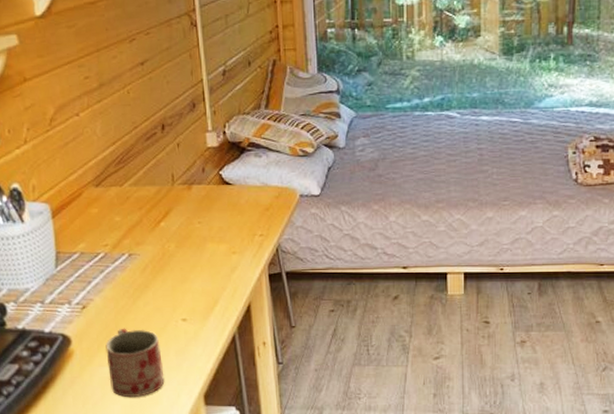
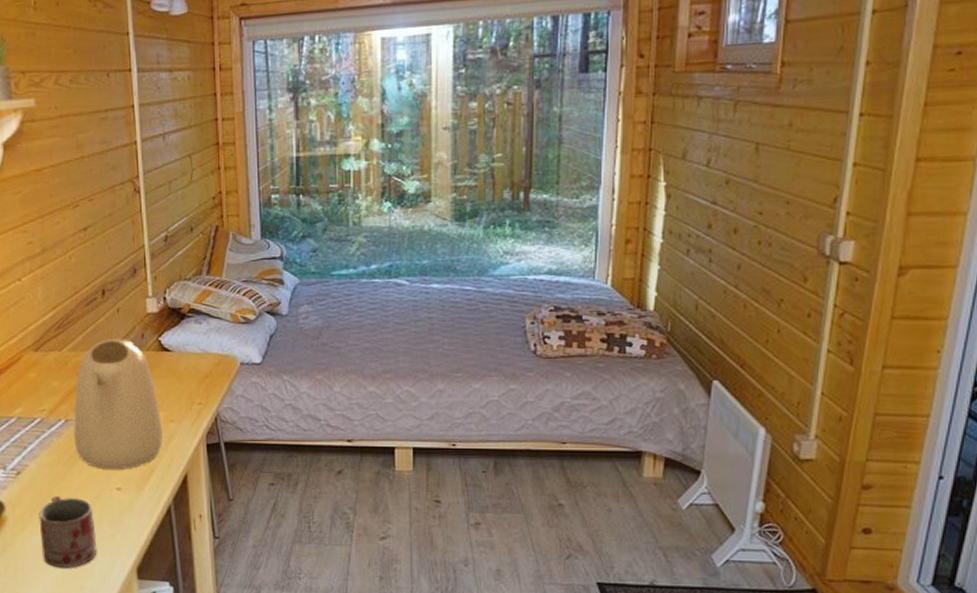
kettle: none [137,172,226,301] -> present [74,337,163,470]

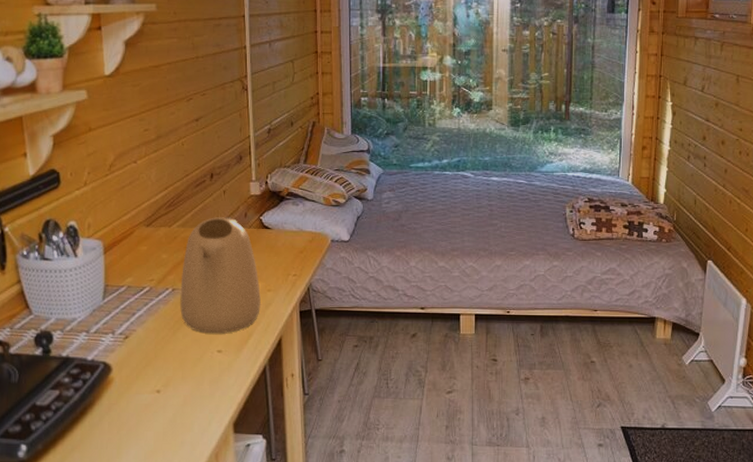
mug: present [39,495,97,568] -> none [144,357,197,425]

